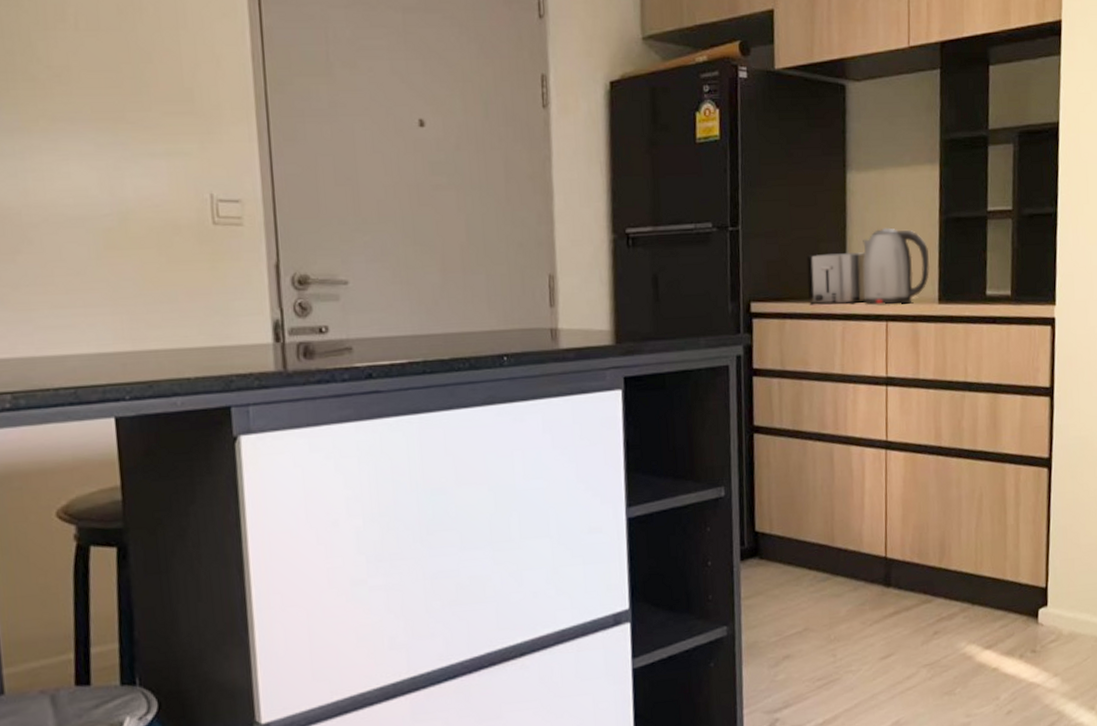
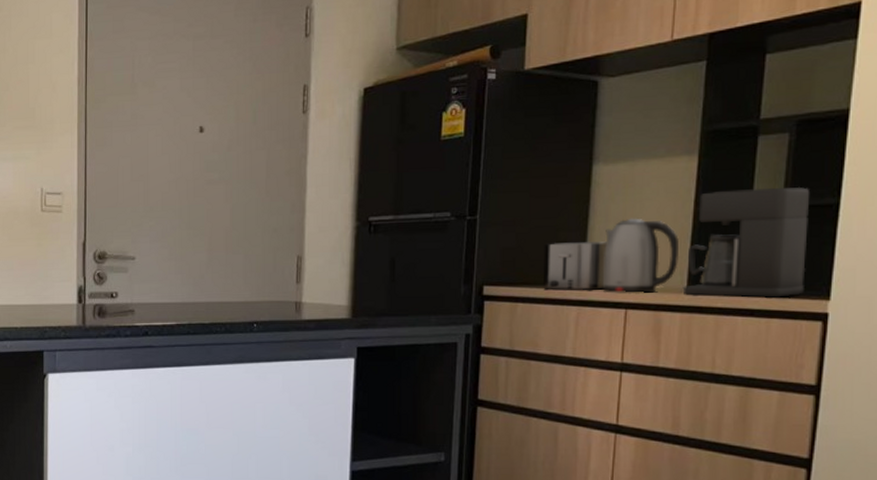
coffee maker: none [936,197,1035,307] -> present [684,187,810,299]

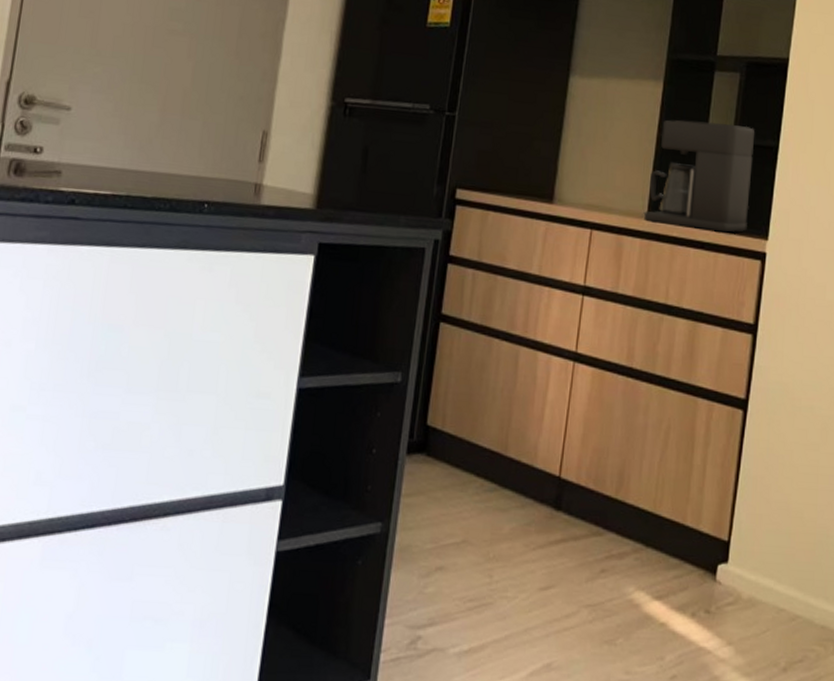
toaster: present [543,241,608,292] -> none [515,151,579,207]
kettle: present [602,218,680,294] -> none [570,135,643,215]

